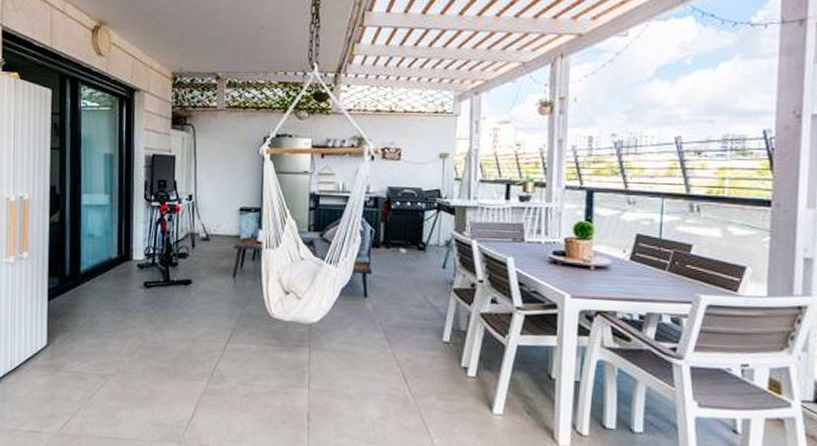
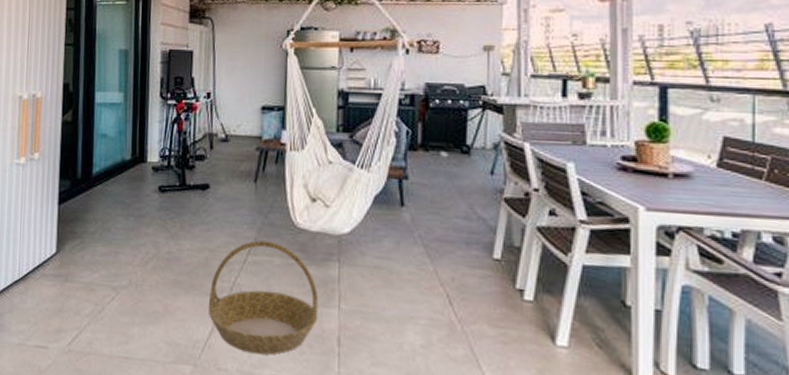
basket: none [191,330,291,431] -> present [208,240,319,355]

